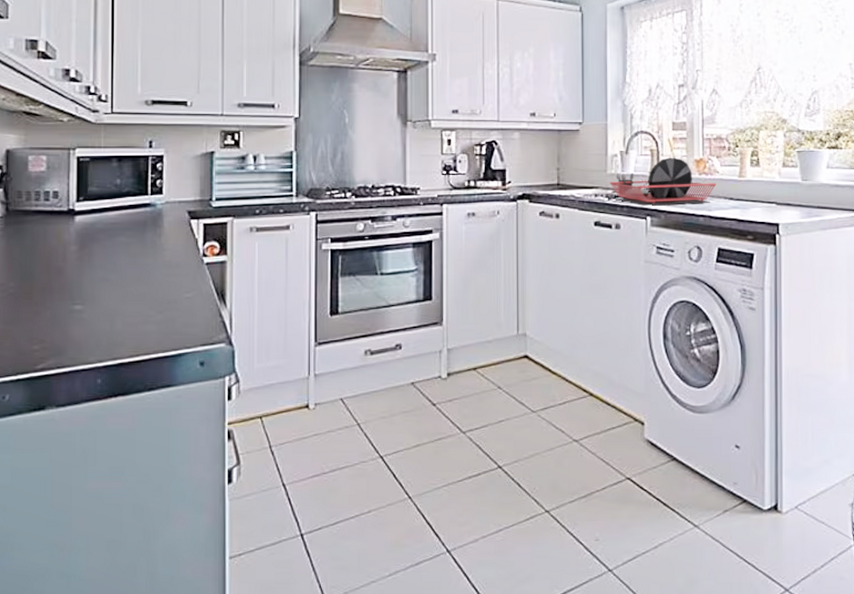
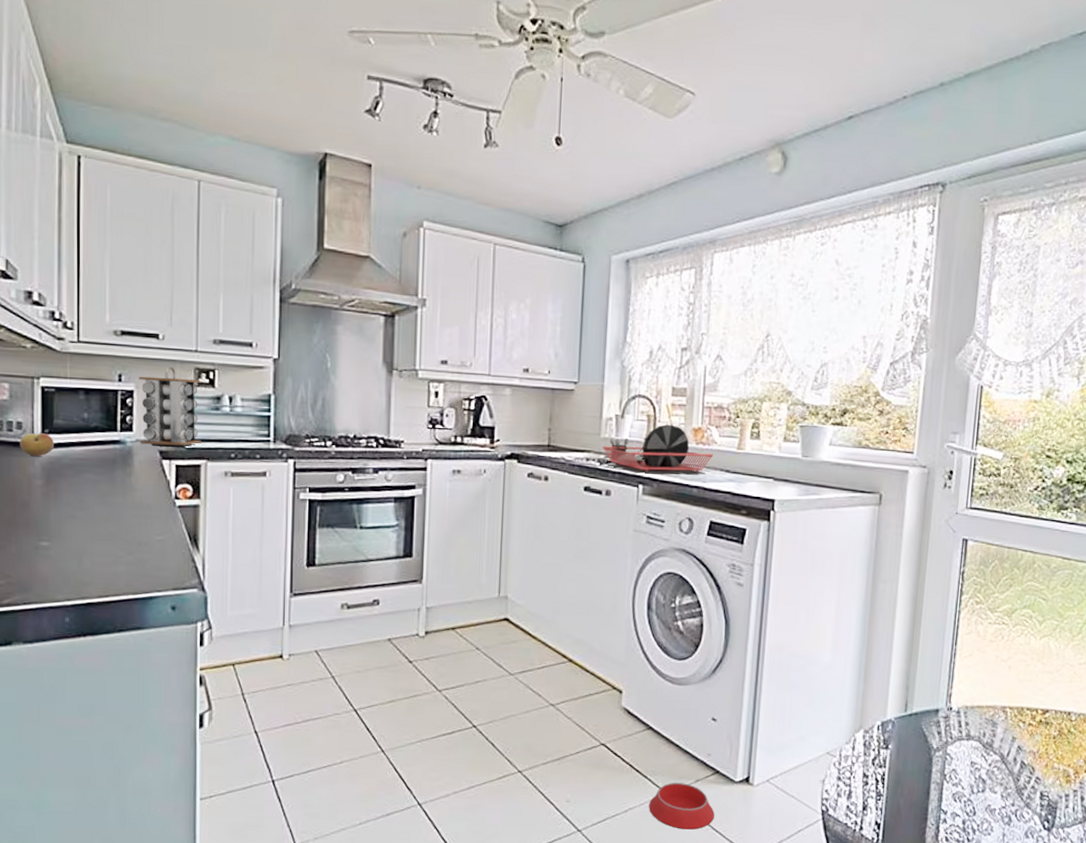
fruit: none [56,201,89,224] -> present [20,433,55,457]
spice rack: none [168,130,228,207] -> present [139,365,201,447]
pet bowl: none [679,514,745,563] -> present [649,782,714,830]

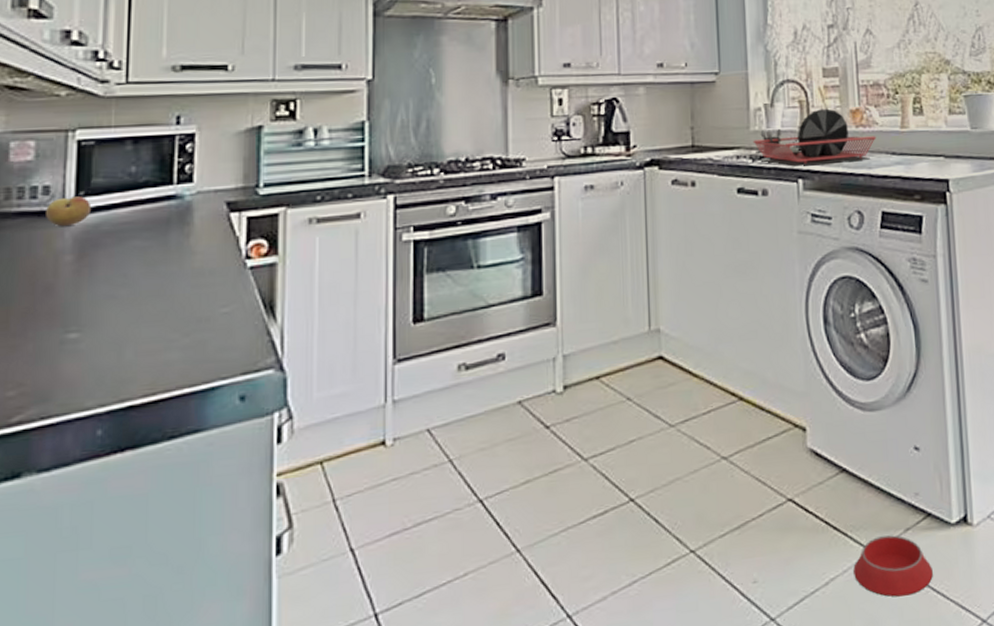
spice rack: present [139,365,201,447] -> none [202,100,279,197]

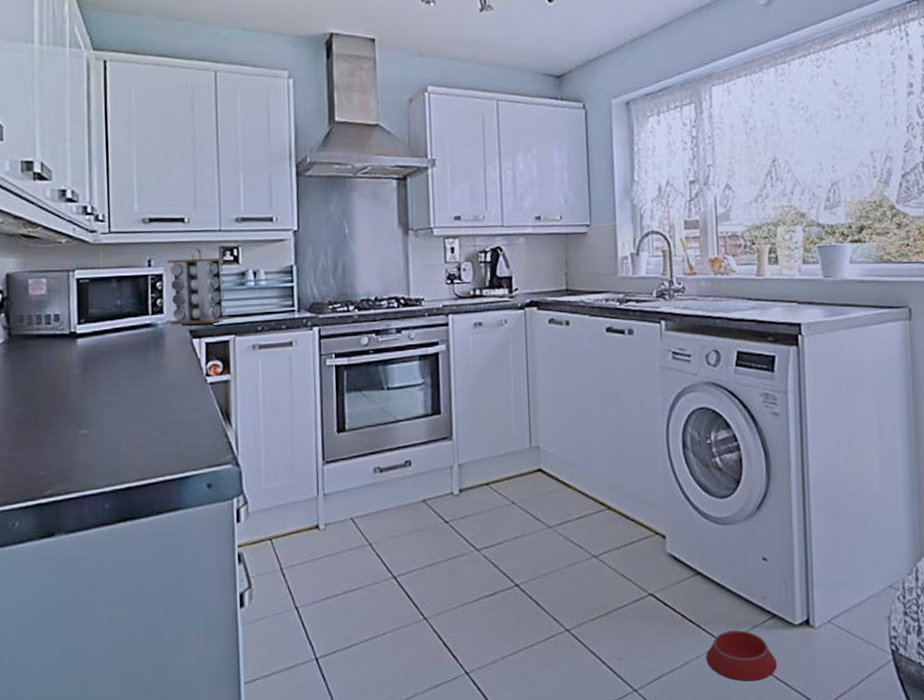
fruit: present [46,196,92,227] -> none [58,323,91,347]
spice rack: none [202,100,279,197] -> present [167,247,229,326]
dish rack: present [753,108,876,167] -> none [620,257,733,310]

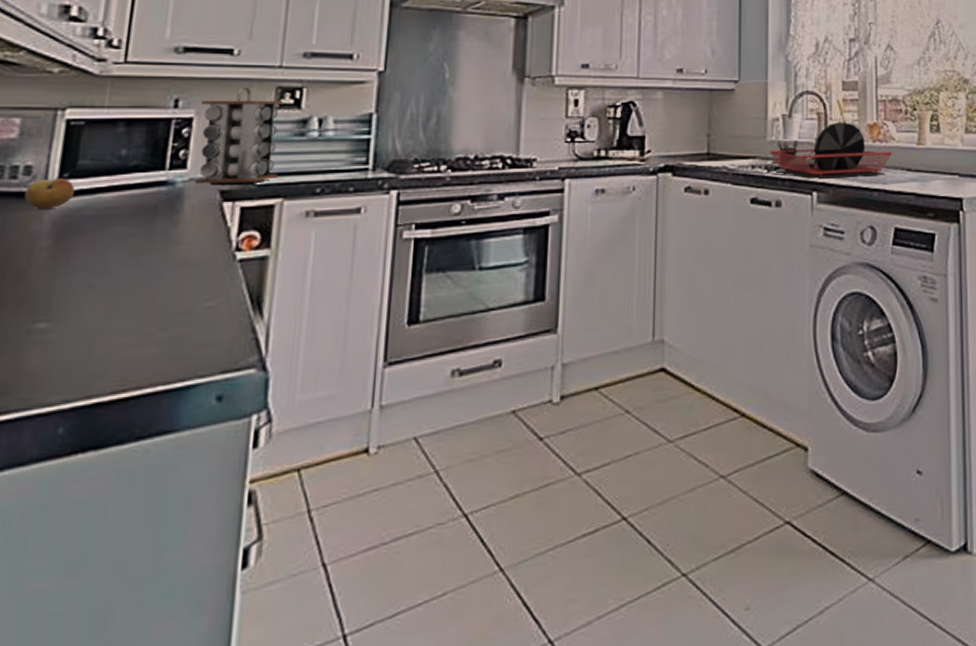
fruit: none [58,323,91,347] -> present [25,178,76,210]
dish rack: none [620,257,733,310] -> present [769,122,893,179]
pet bowl: present [706,630,777,682] -> none [849,562,930,628]

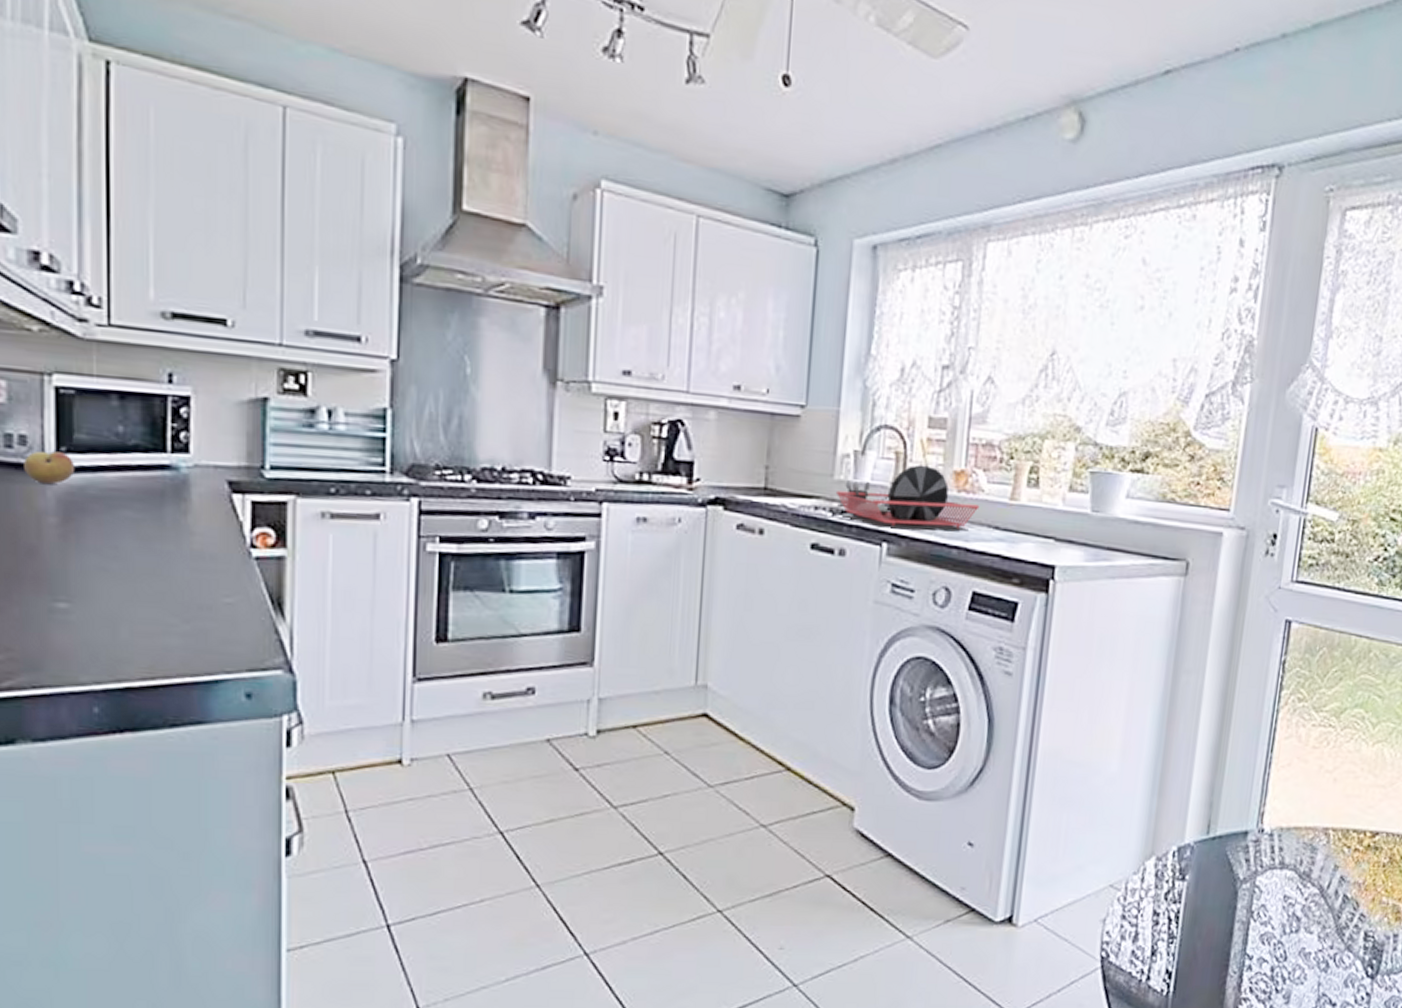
spice rack: present [195,85,283,185] -> none [198,363,288,477]

